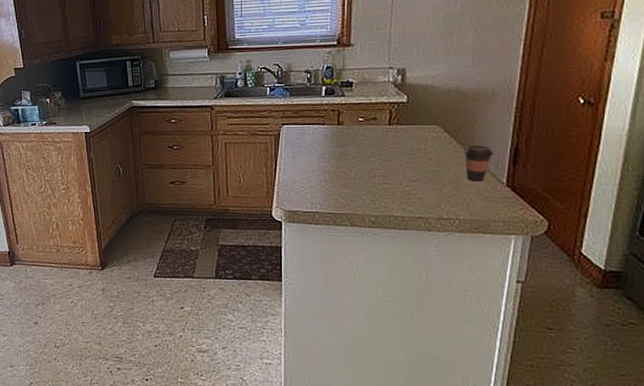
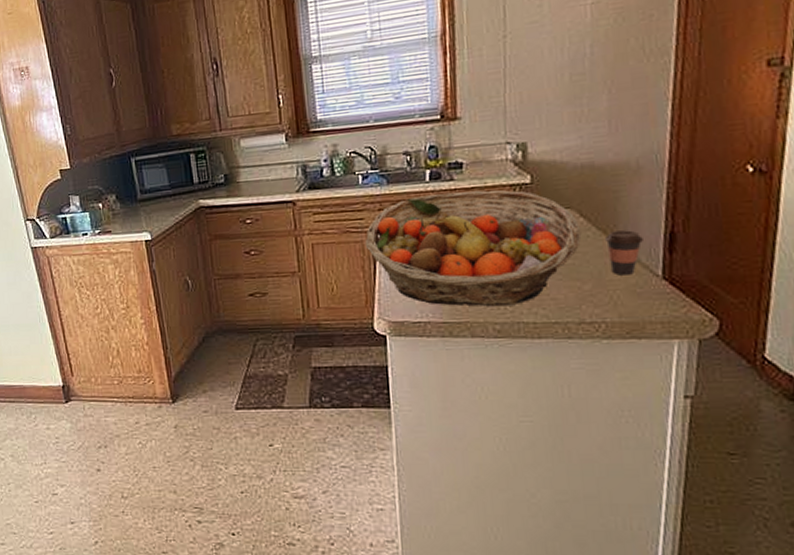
fruit basket: none [269,106,445,201] -> present [364,189,582,306]

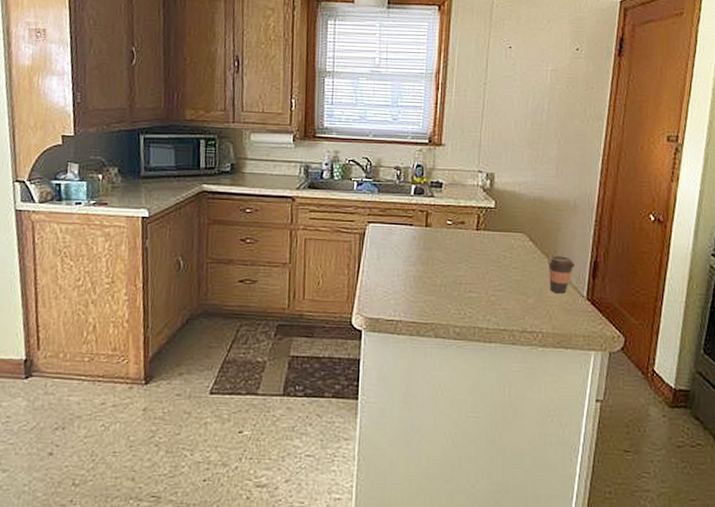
fruit basket: present [364,189,582,306] -> none [352,206,530,311]

